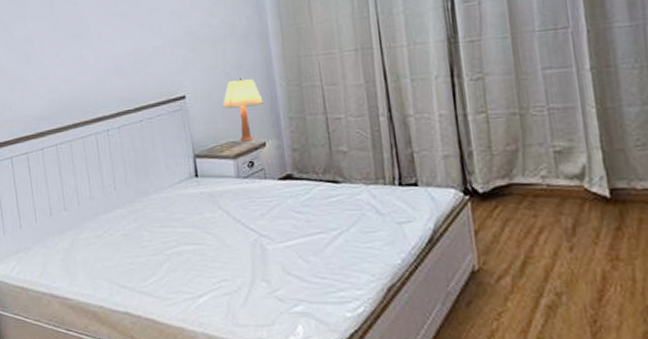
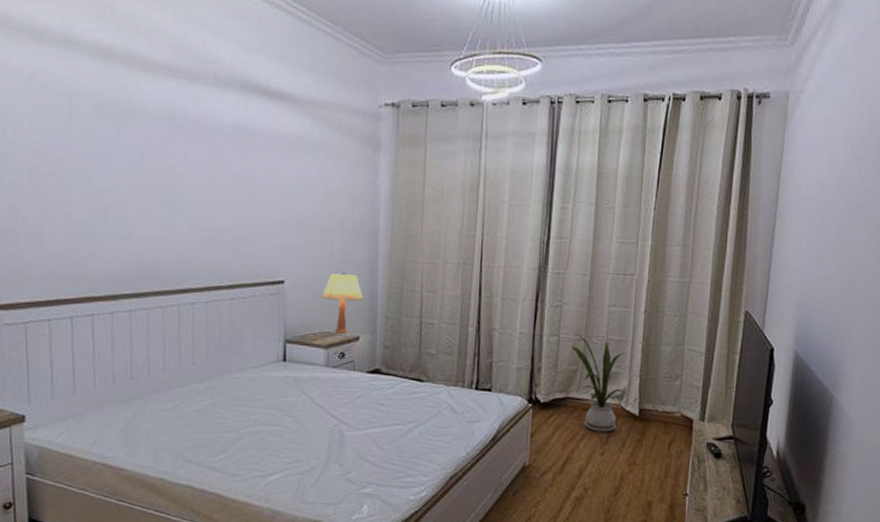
house plant: none [504,107,588,223] -> present [571,333,626,433]

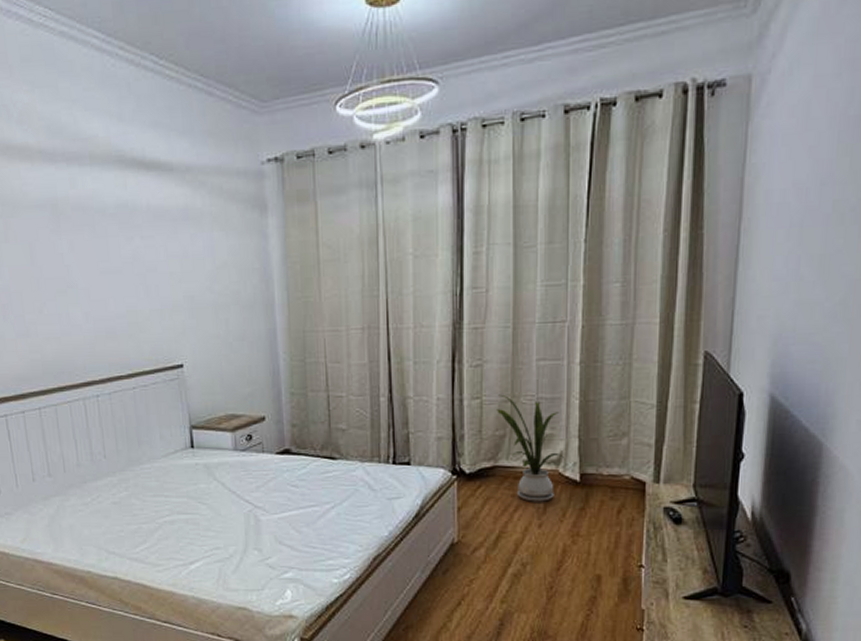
table lamp: present [321,271,363,334] -> none [222,349,265,415]

